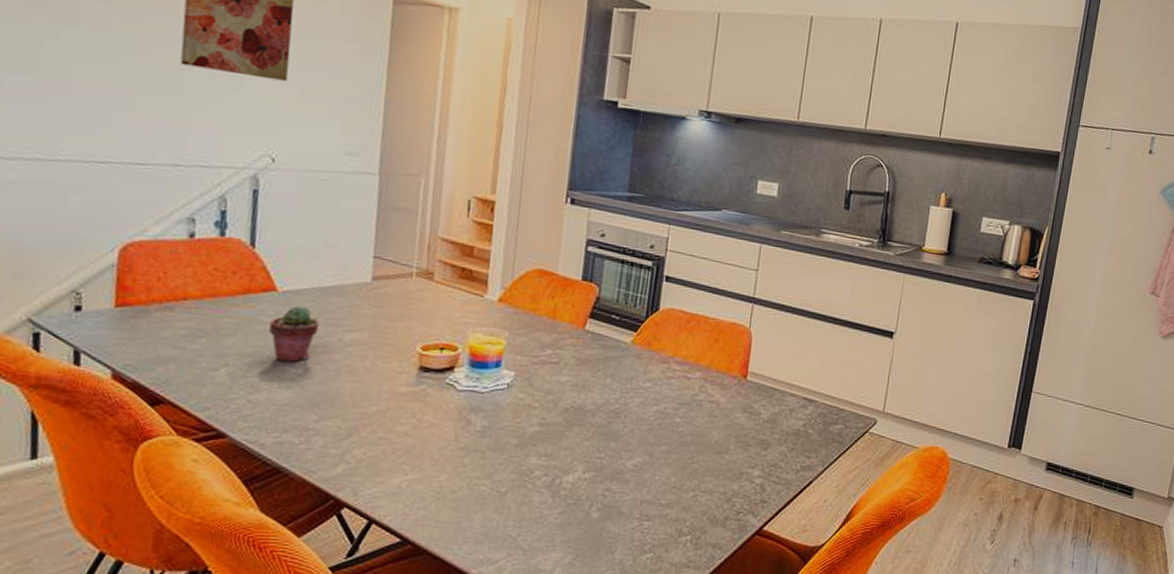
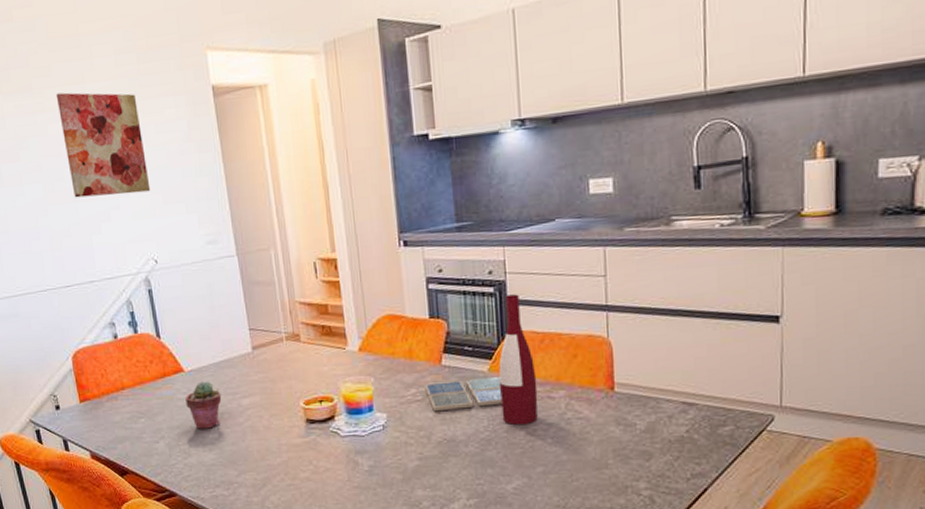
drink coaster: none [562,346,643,378] -> present [425,376,503,412]
wine bottle: none [636,271,678,402] -> present [498,294,538,426]

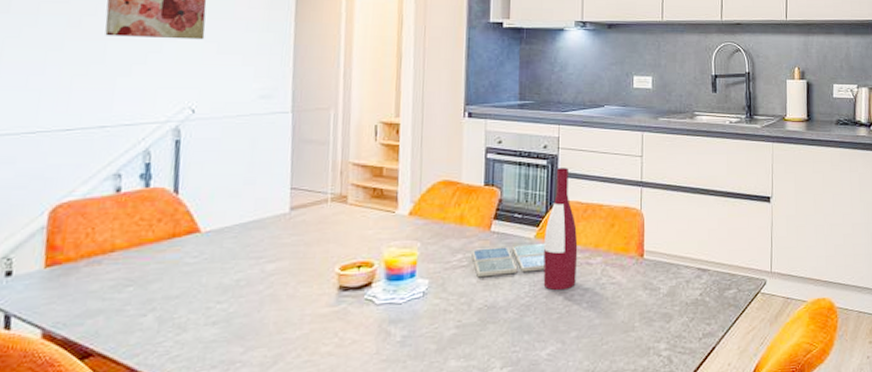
potted succulent: present [185,381,222,429] -> none [194,243,242,299]

